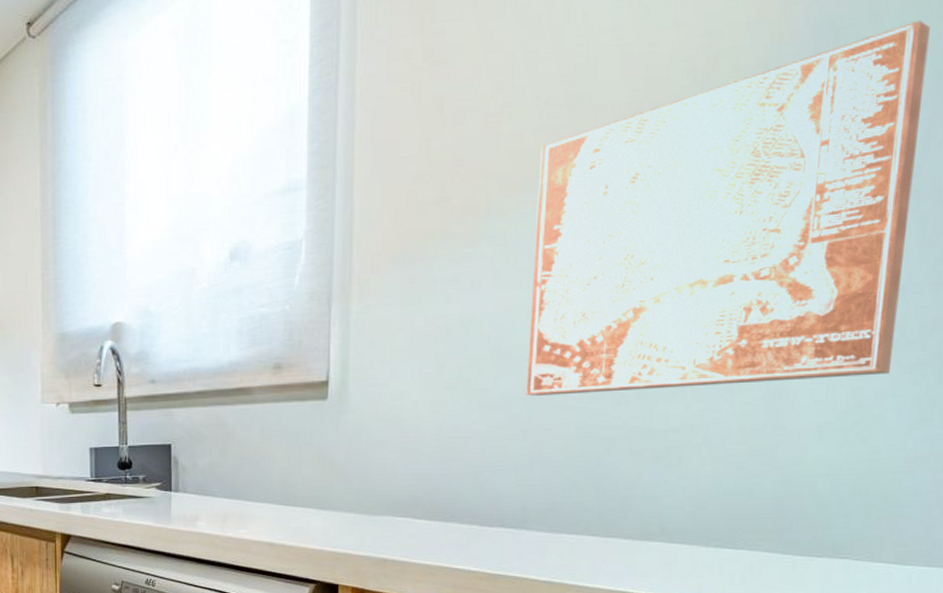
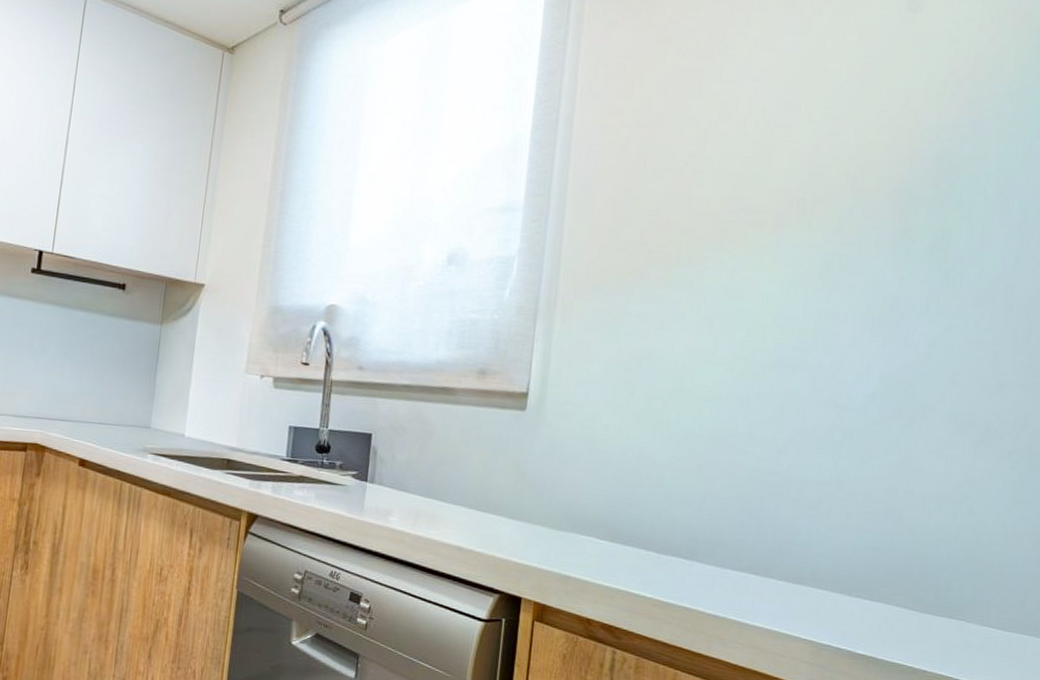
wall art: present [526,20,930,396] -> none [702,169,1018,457]

